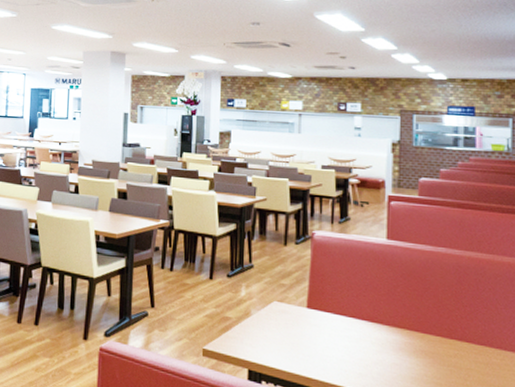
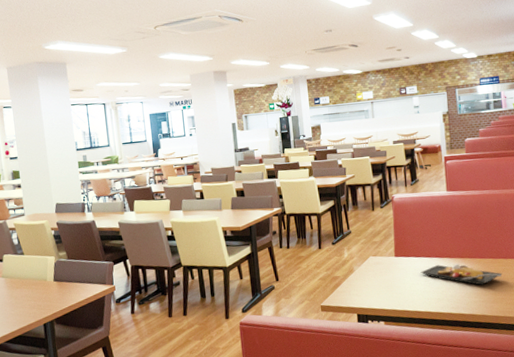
plate: none [339,330,454,369] -> present [420,263,502,285]

